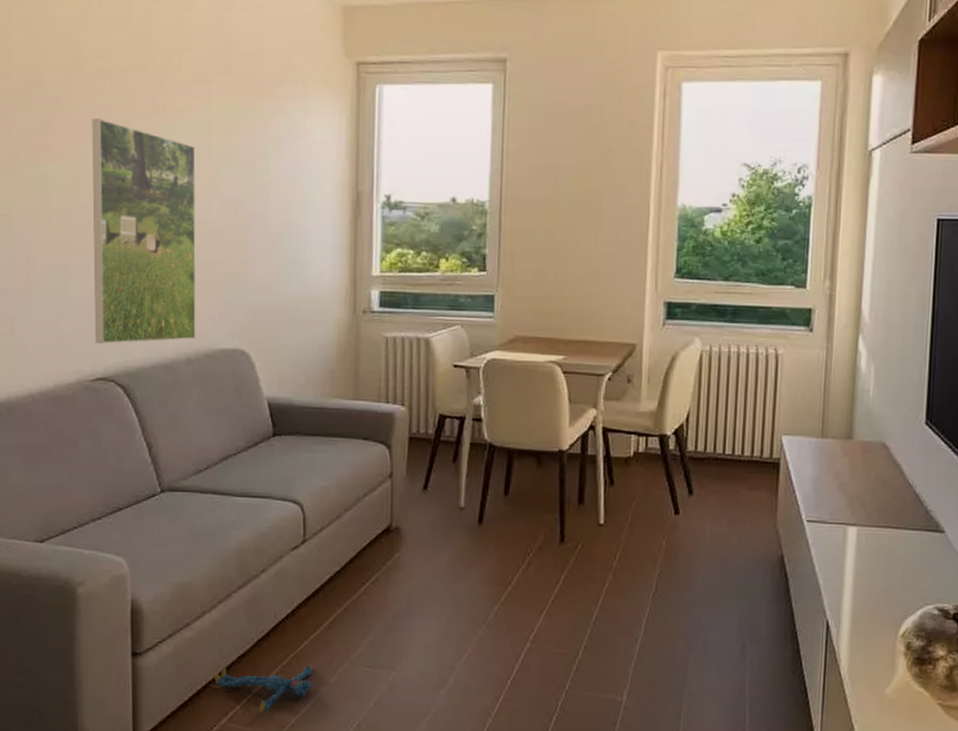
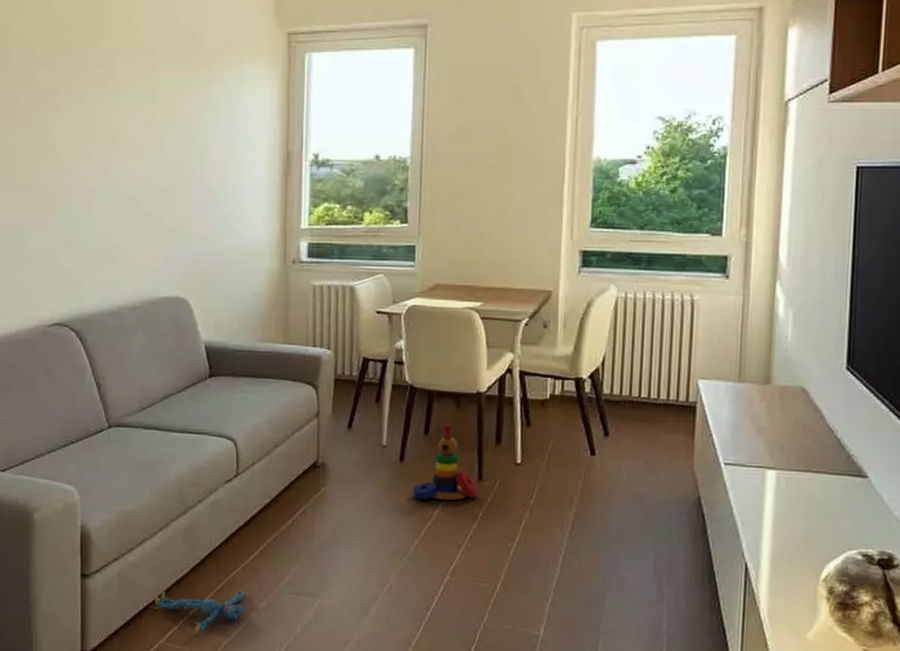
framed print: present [92,118,196,344] -> none [51,91,142,293]
stacking toy: none [491,484,561,564] -> present [412,424,479,501]

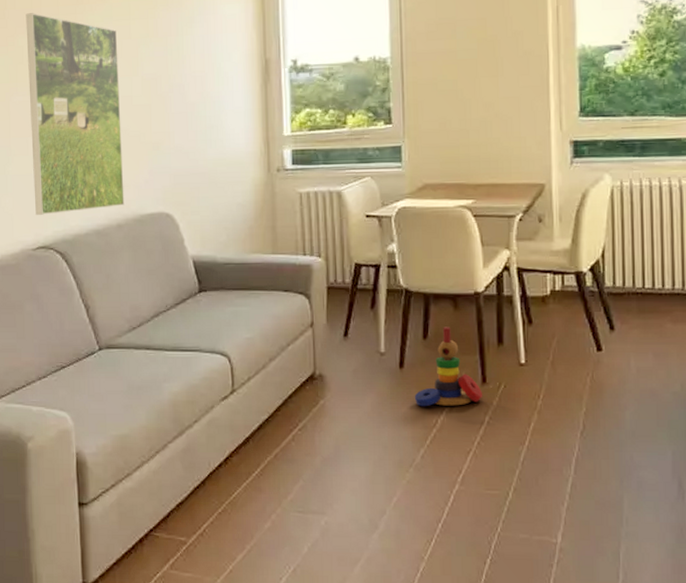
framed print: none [51,91,142,293] -> present [26,13,125,215]
plush toy: present [154,589,245,634] -> none [155,510,249,559]

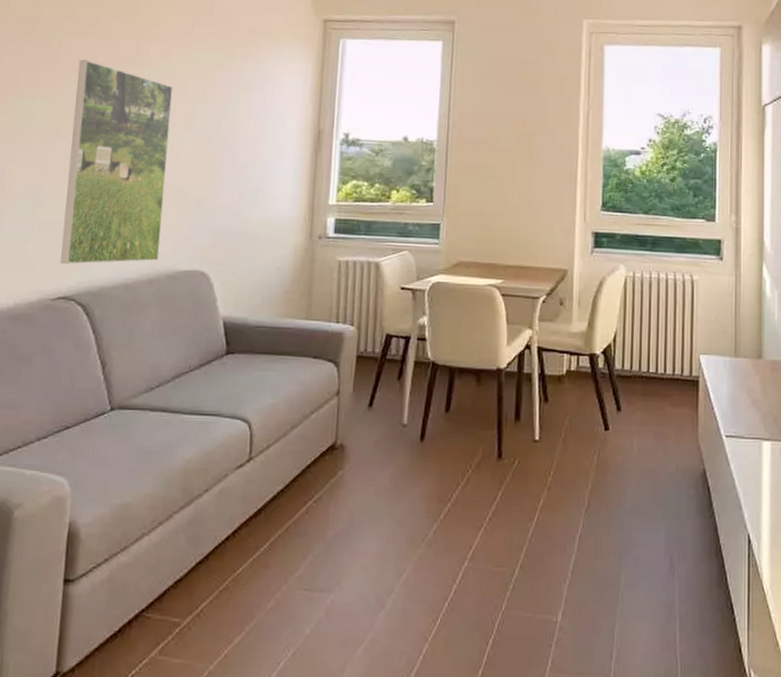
stacking toy: present [414,327,483,407] -> none [432,401,498,481]

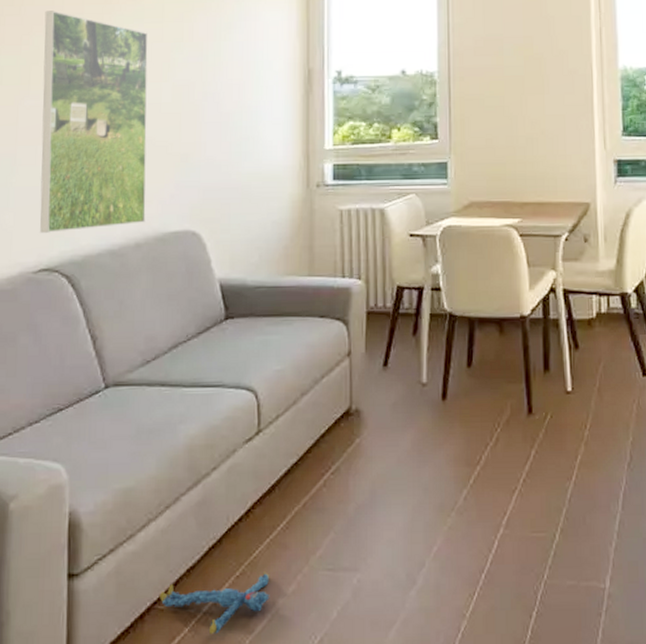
plush toy: none [148,588,250,642] -> present [160,572,270,634]

